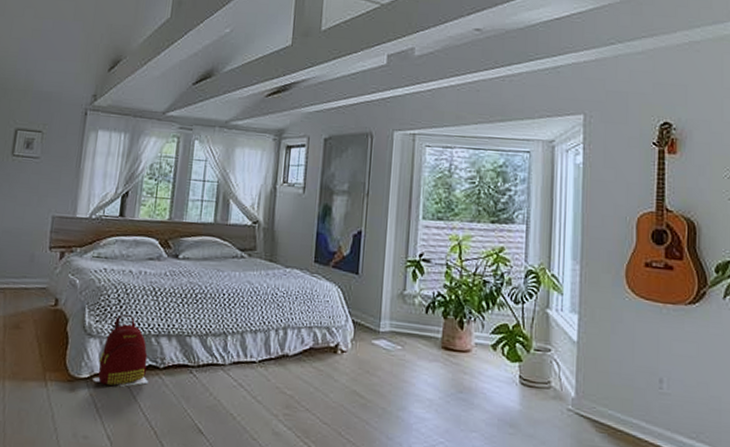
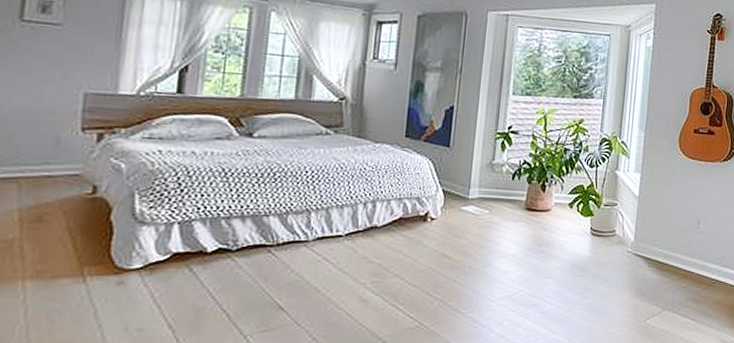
backpack: present [92,313,149,387] -> none [147,197,219,273]

